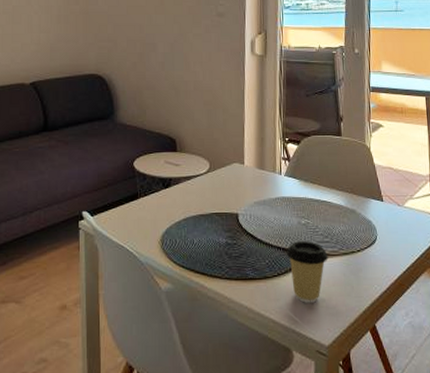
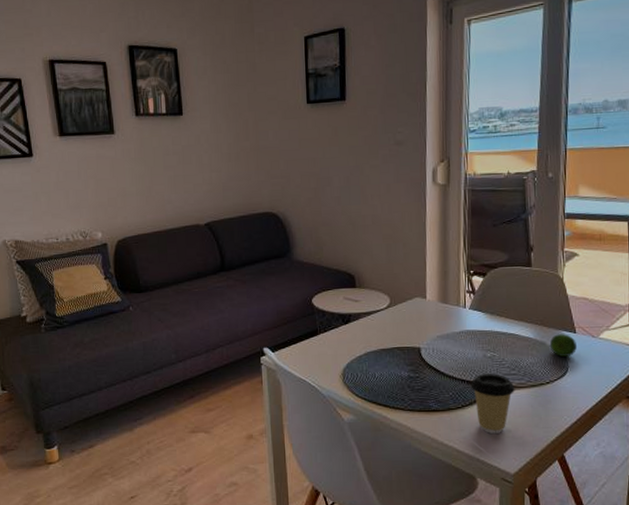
fruit: none [359,202,384,226] -> present [549,334,577,358]

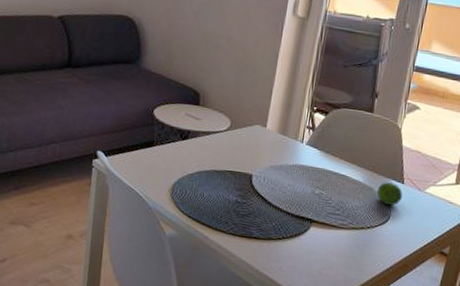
coffee cup: present [470,374,515,433] -> none [294,209,337,269]

